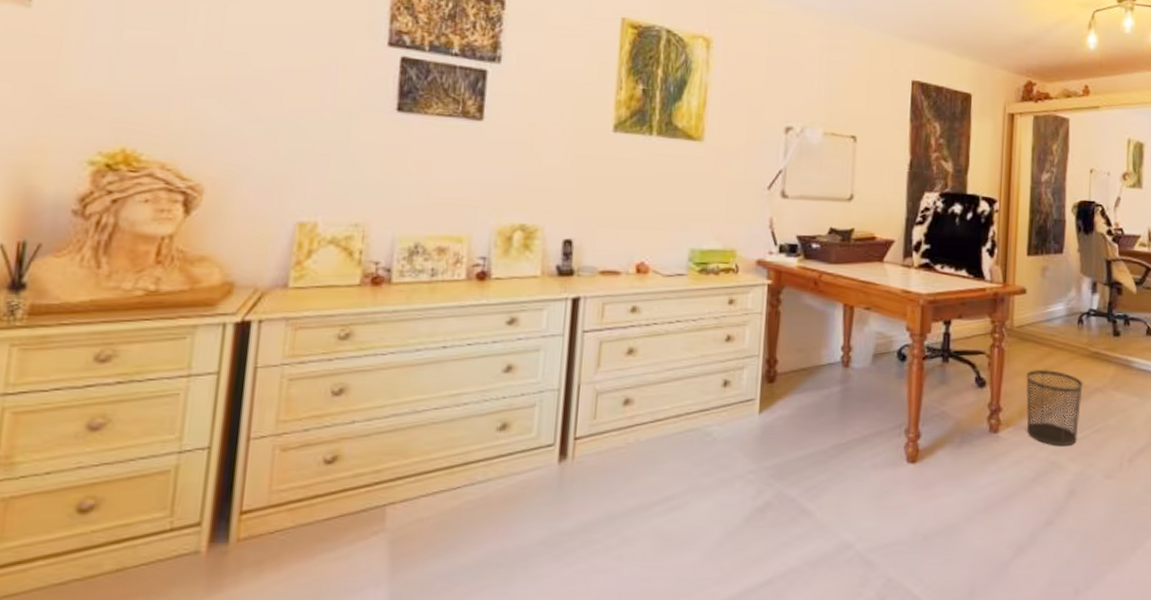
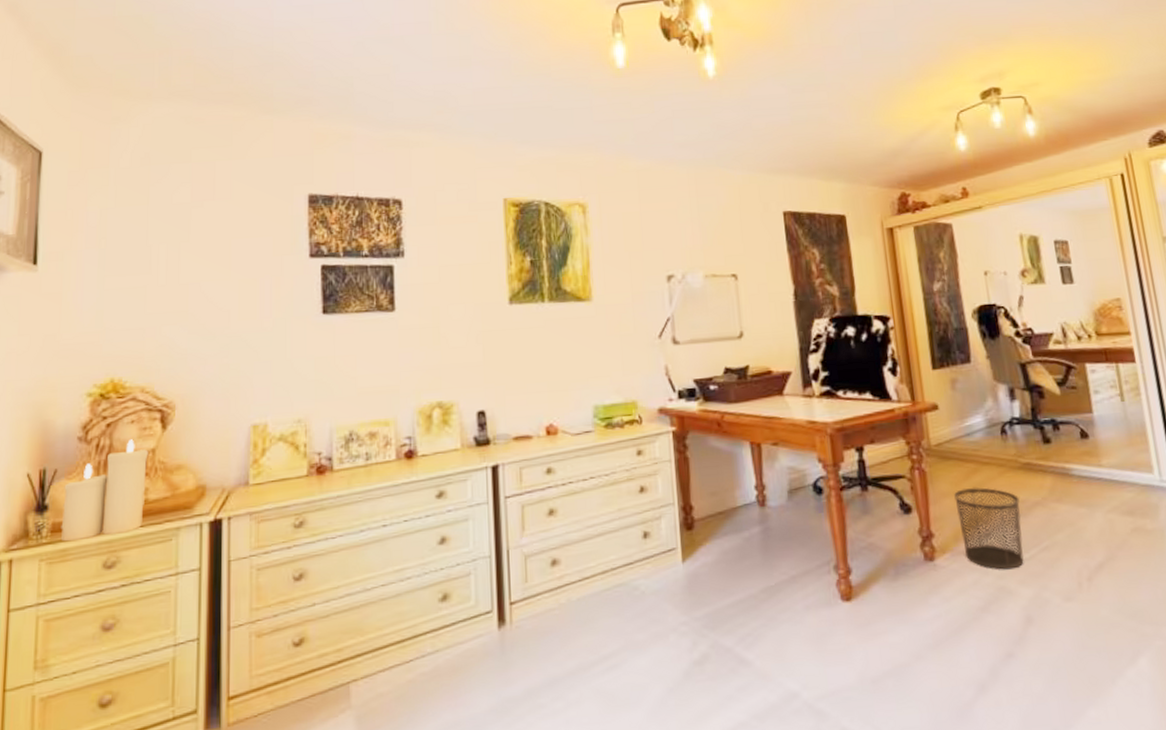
candle: none [40,221,165,328] -> present [60,439,149,542]

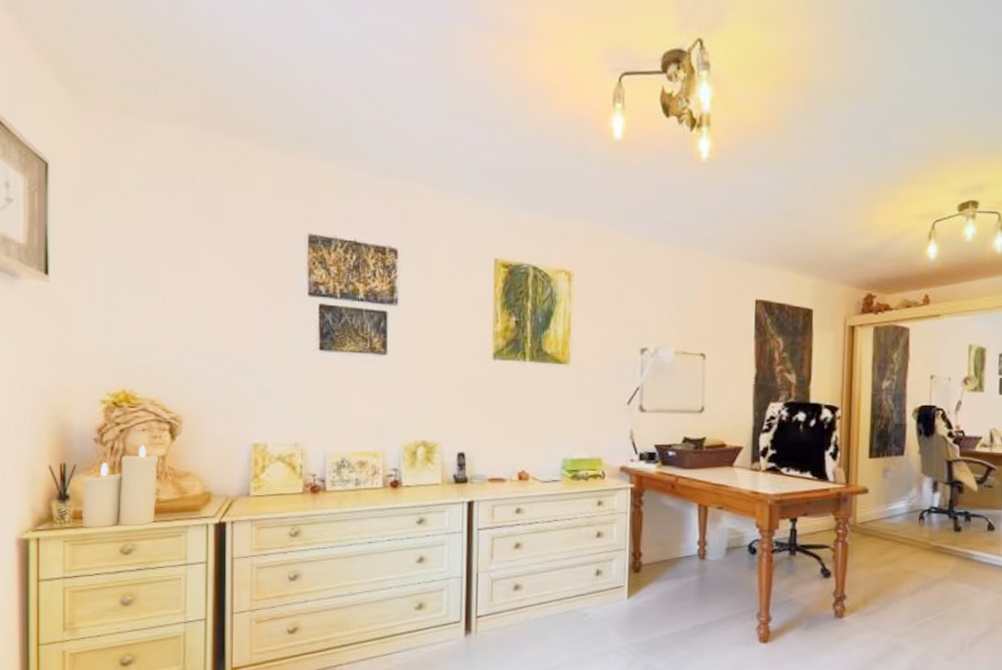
waste bin: present [954,487,1024,570] -> none [869,561,924,631]

